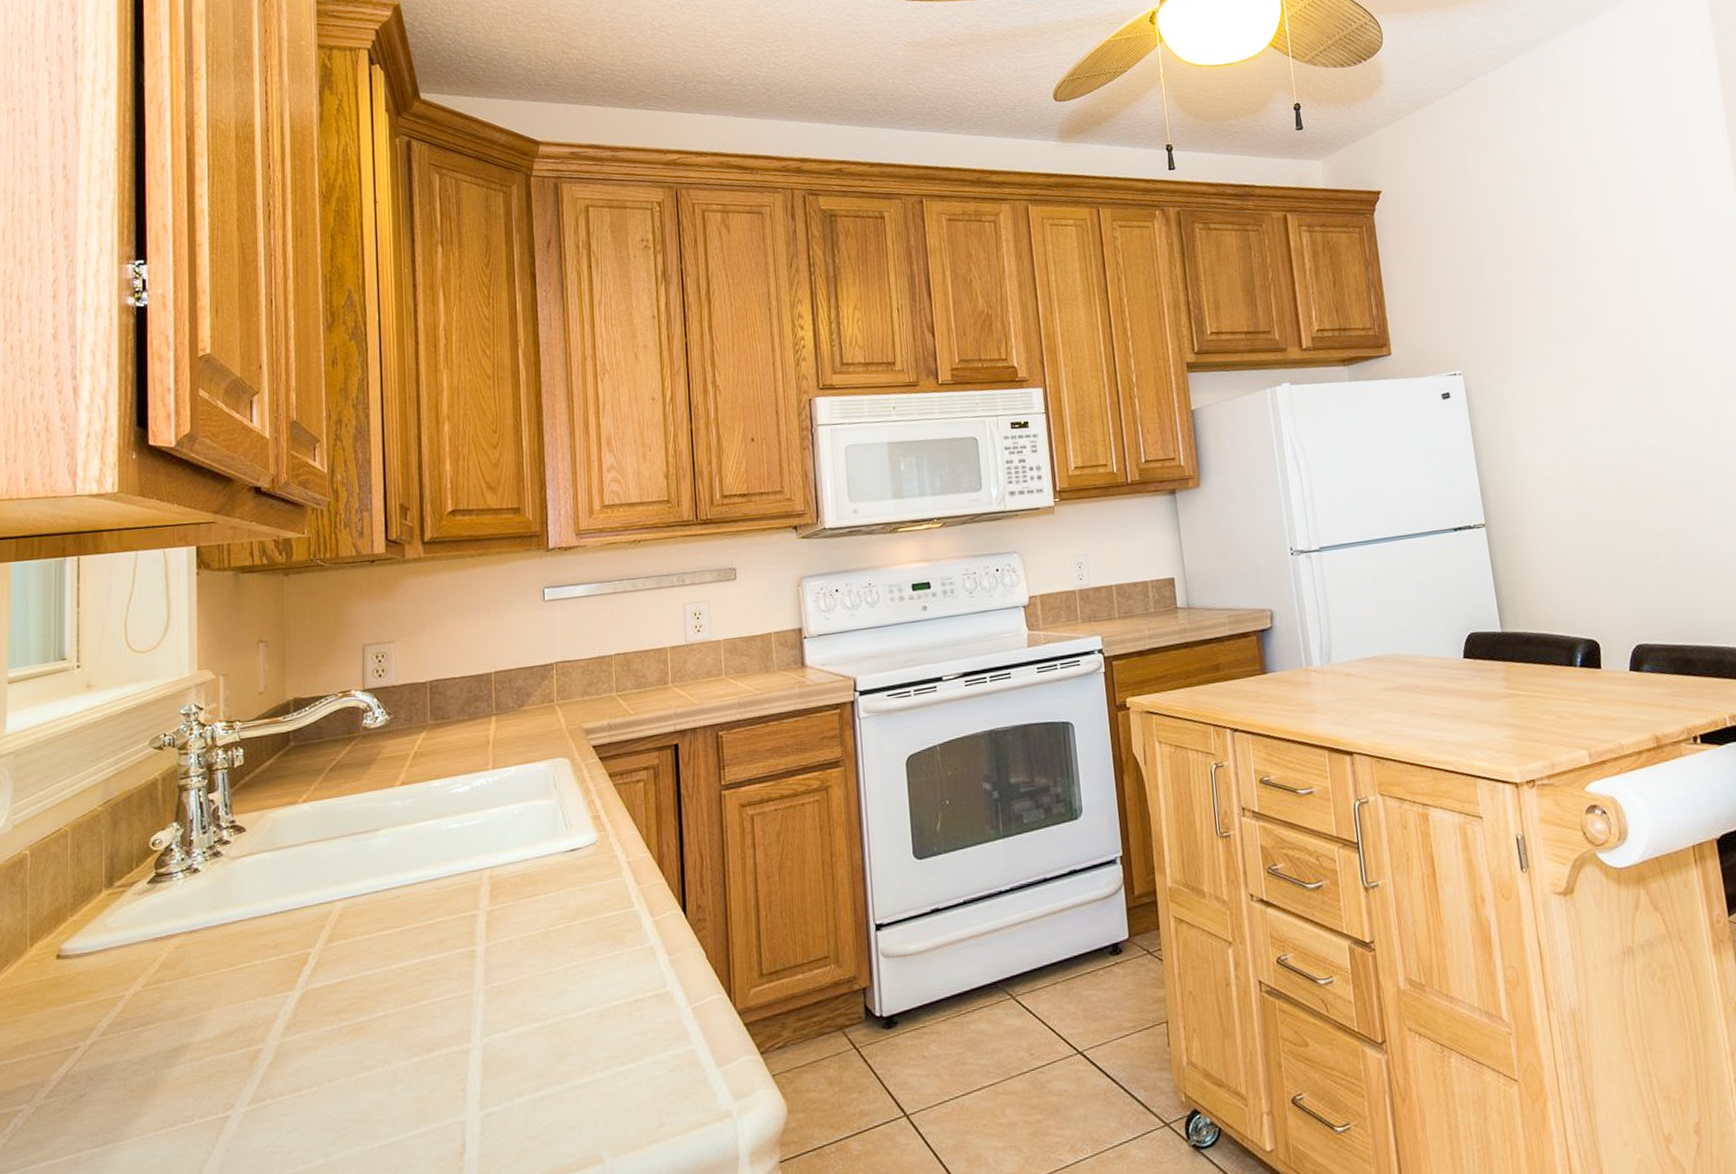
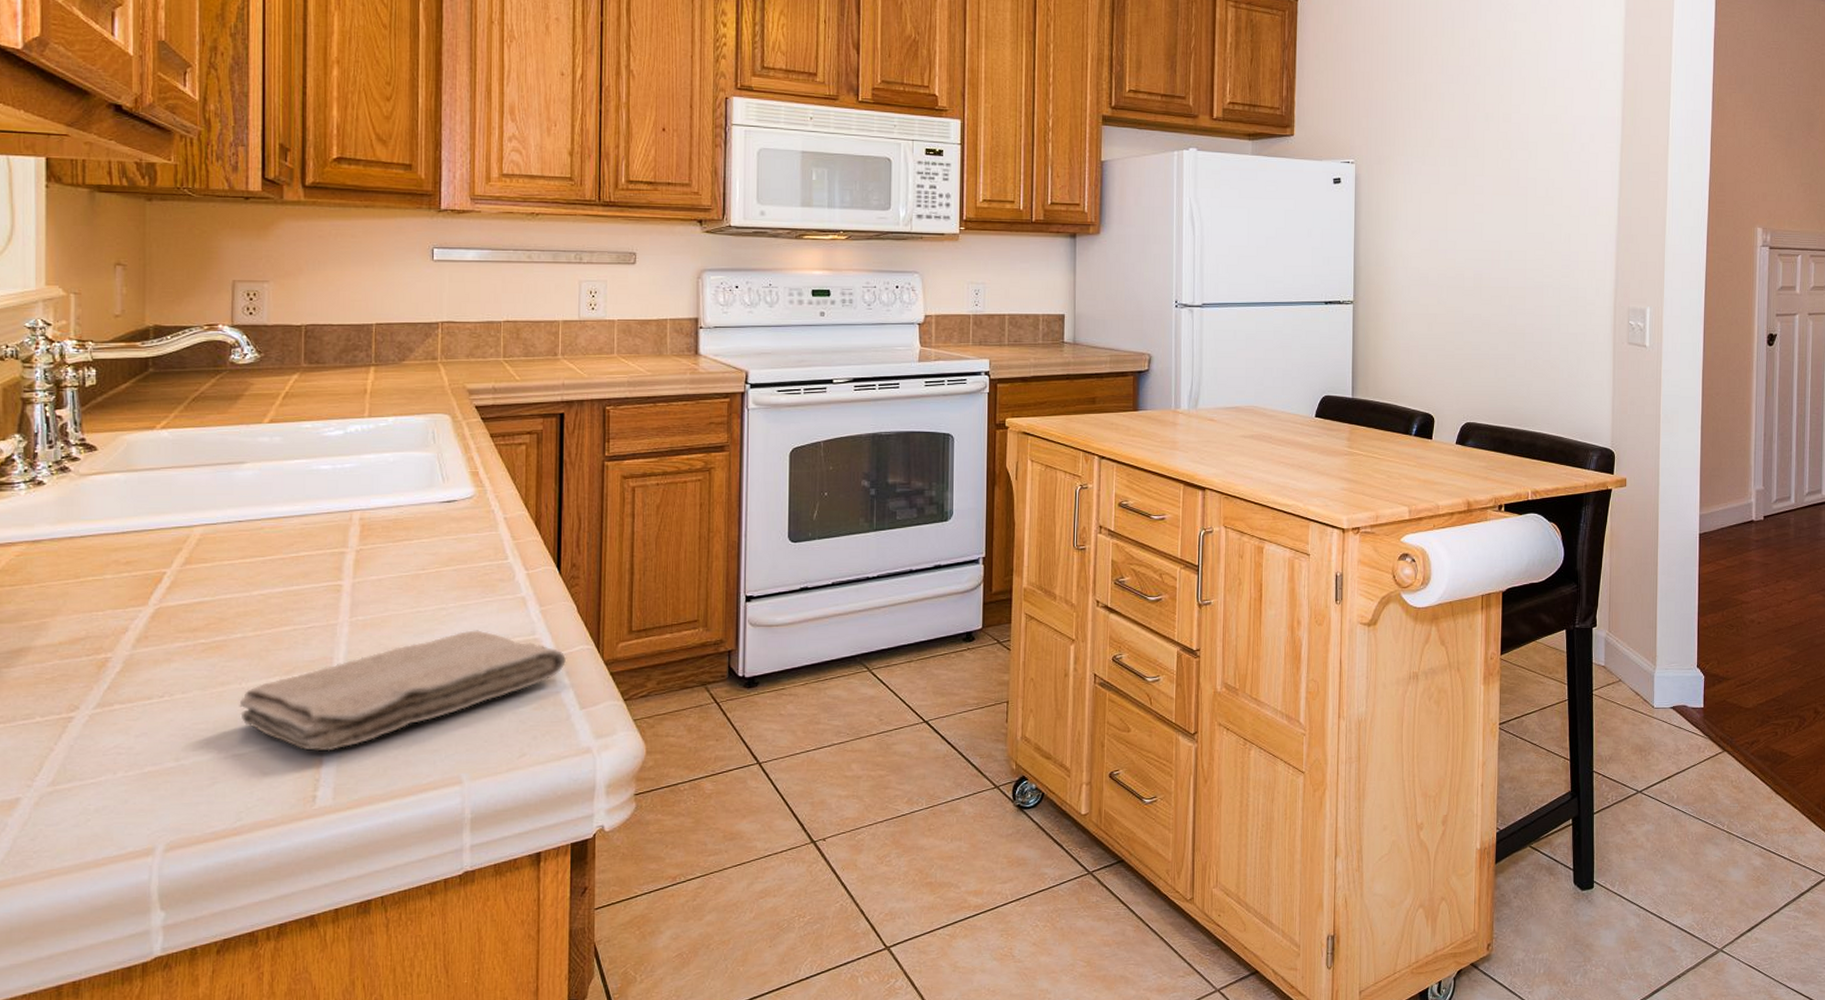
washcloth: none [383,987,700,1135] -> present [239,630,567,751]

